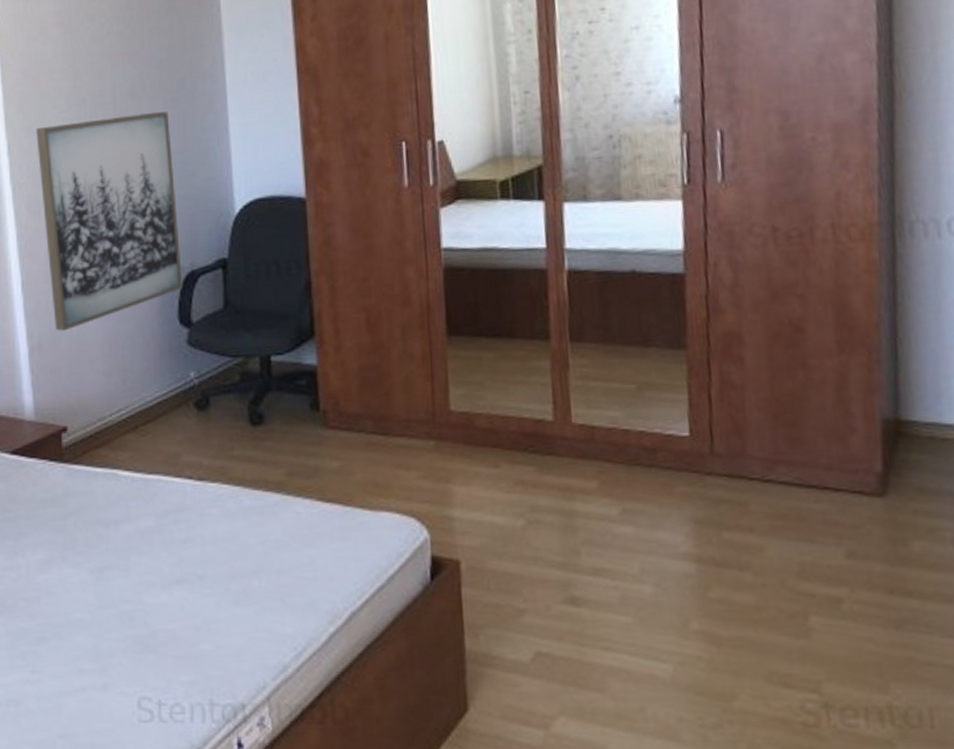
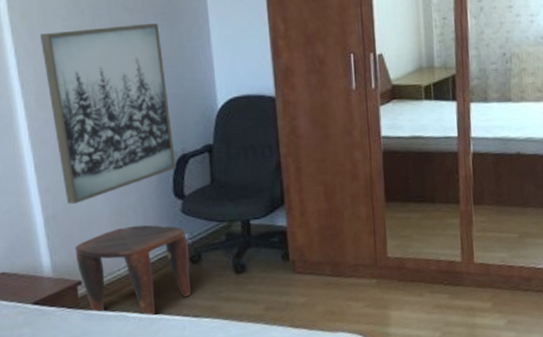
stool: none [61,358,195,476] -> present [75,225,191,316]

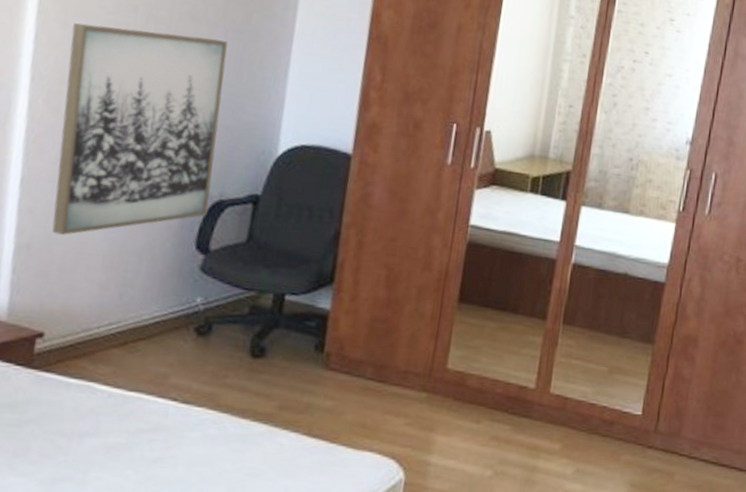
stool: present [75,225,191,316] -> none [43,275,199,393]

